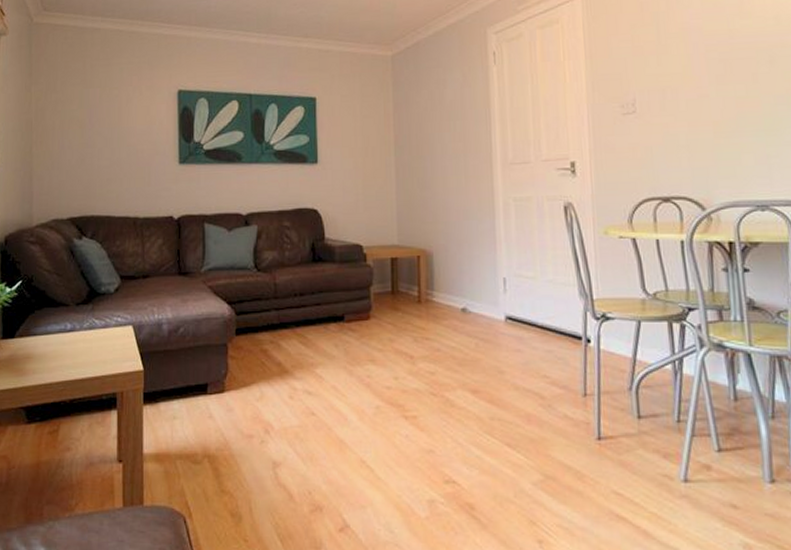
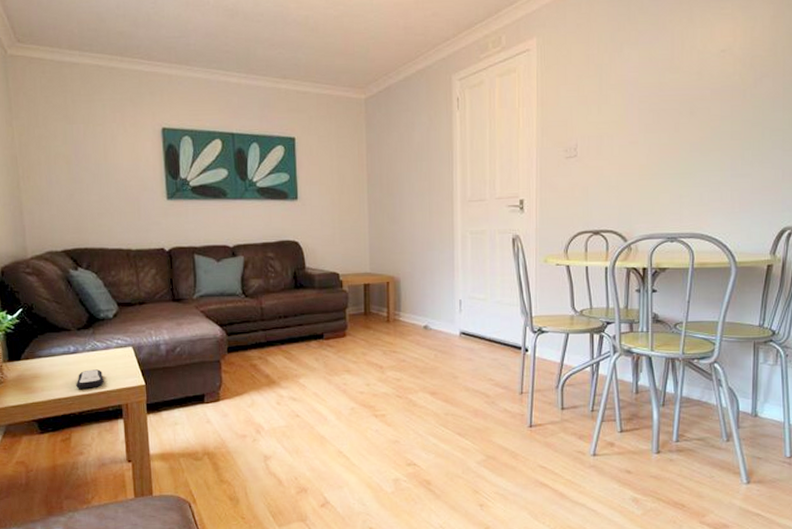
remote control: none [69,350,100,374] -> present [76,369,104,390]

